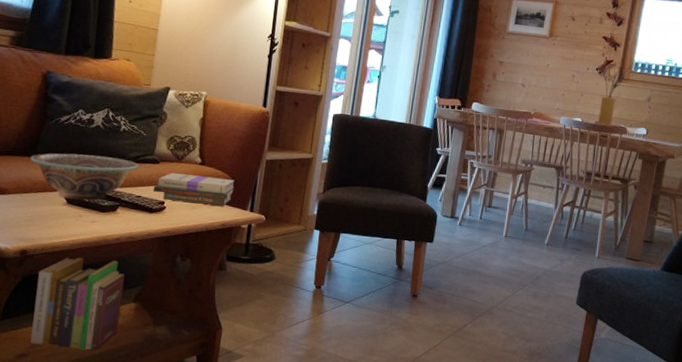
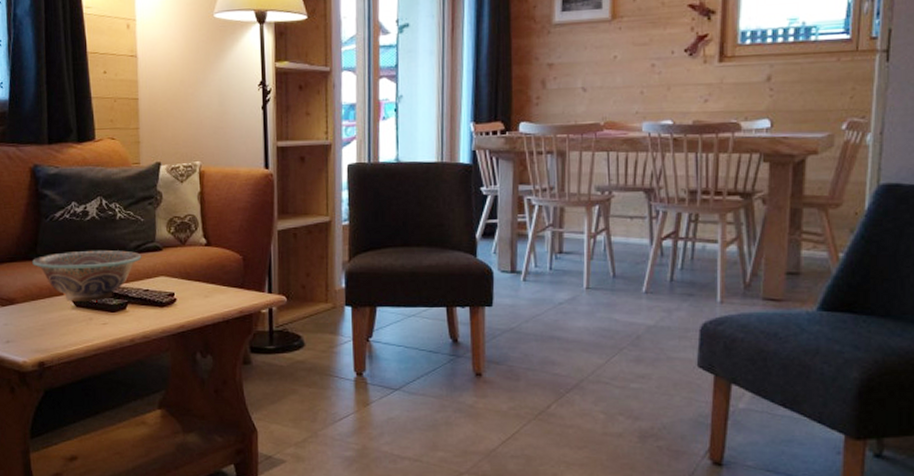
books: present [31,257,125,350] -> none [59,364,148,465]
books: present [153,173,235,206] -> none [160,258,247,292]
vase: present [596,63,631,137] -> none [694,37,735,140]

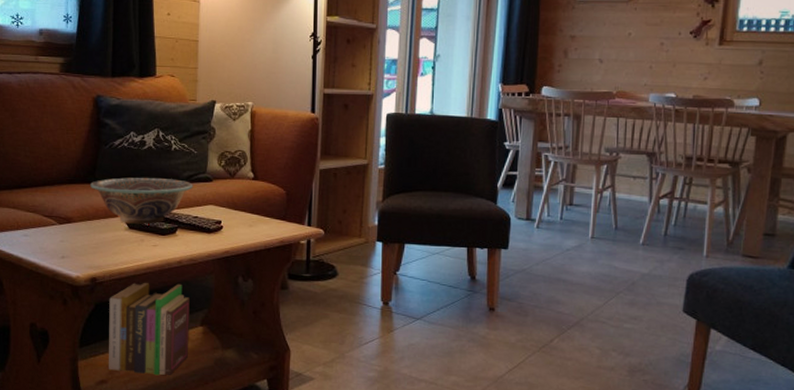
books: none [59,364,148,465] -> present [109,282,190,376]

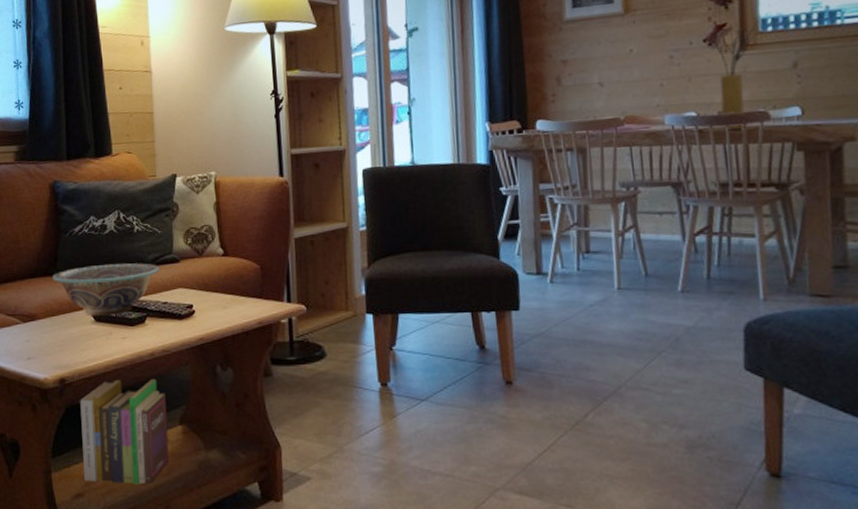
vase: none [695,23,734,113] -> present [713,26,756,131]

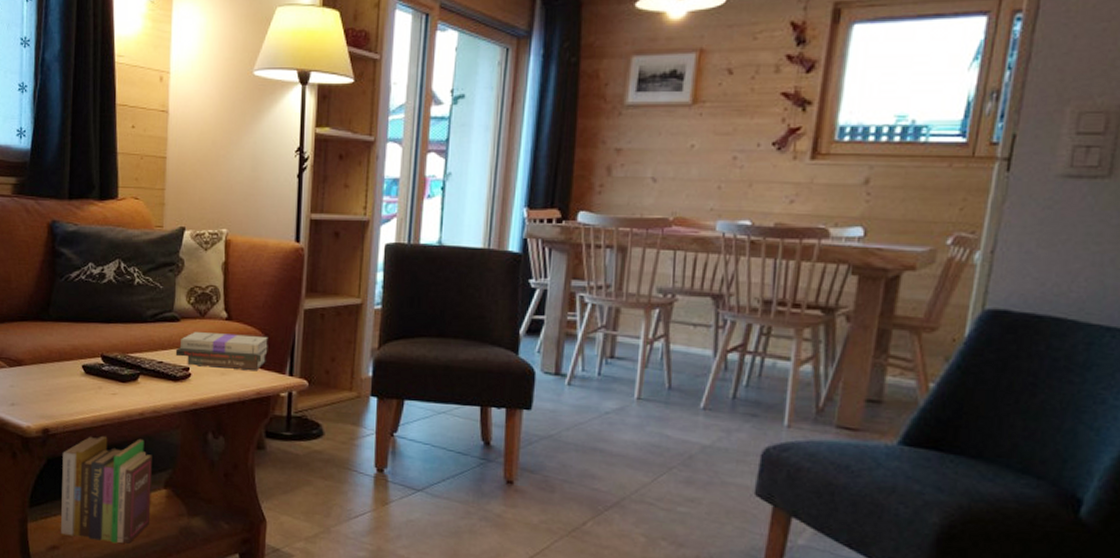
decorative bowl: present [52,263,160,317] -> none [44,315,158,370]
books: none [178,267,265,303] -> present [175,332,268,370]
vase: present [713,26,756,131] -> none [776,131,832,246]

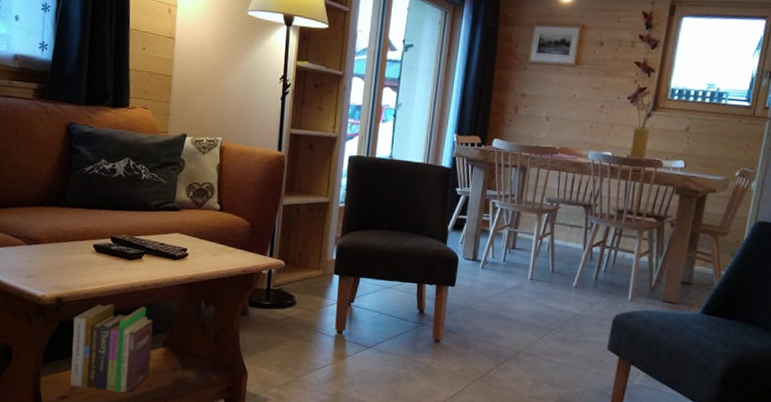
books: present [175,332,268,370] -> none [175,220,254,252]
vase: none [776,131,832,246] -> present [628,90,666,172]

